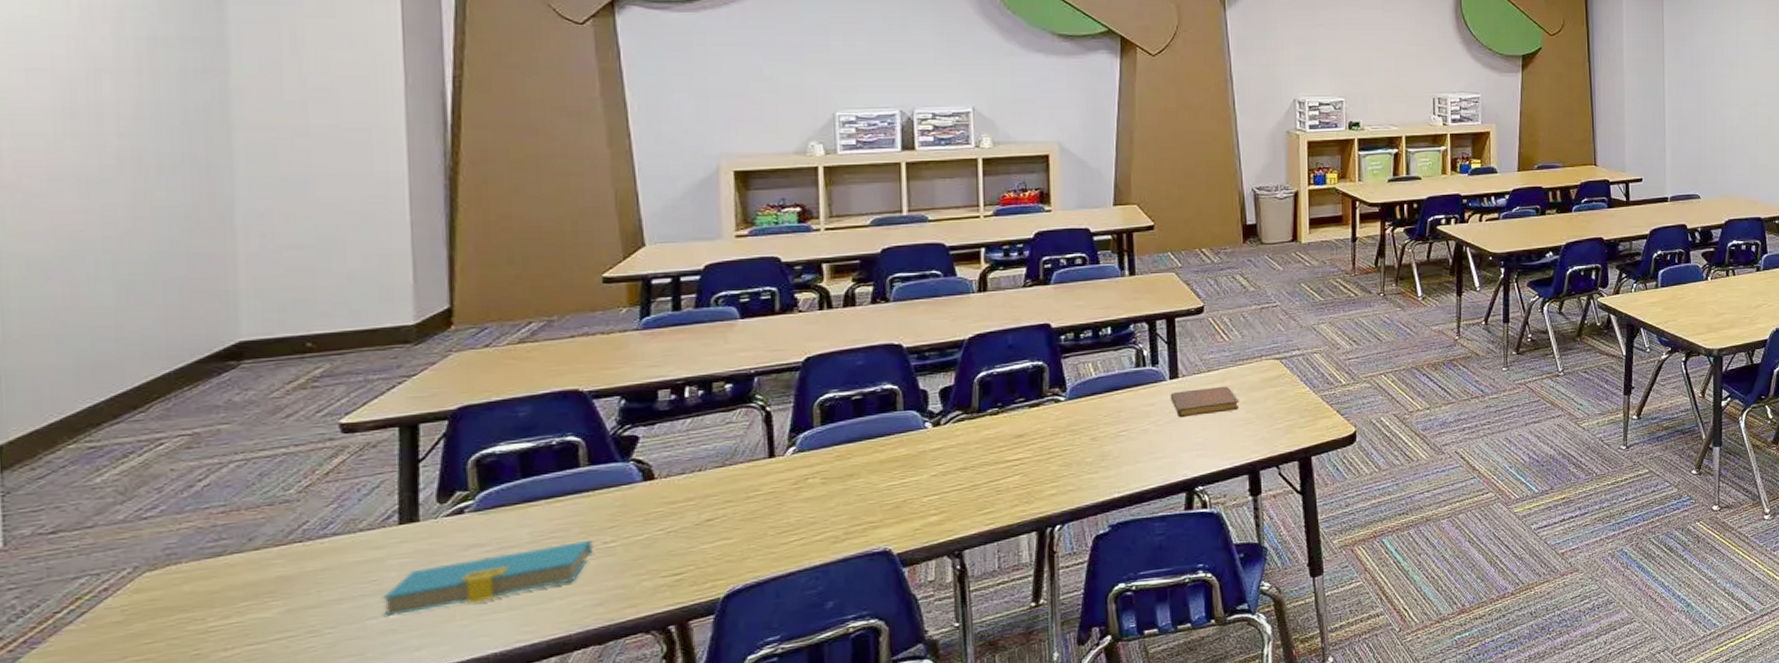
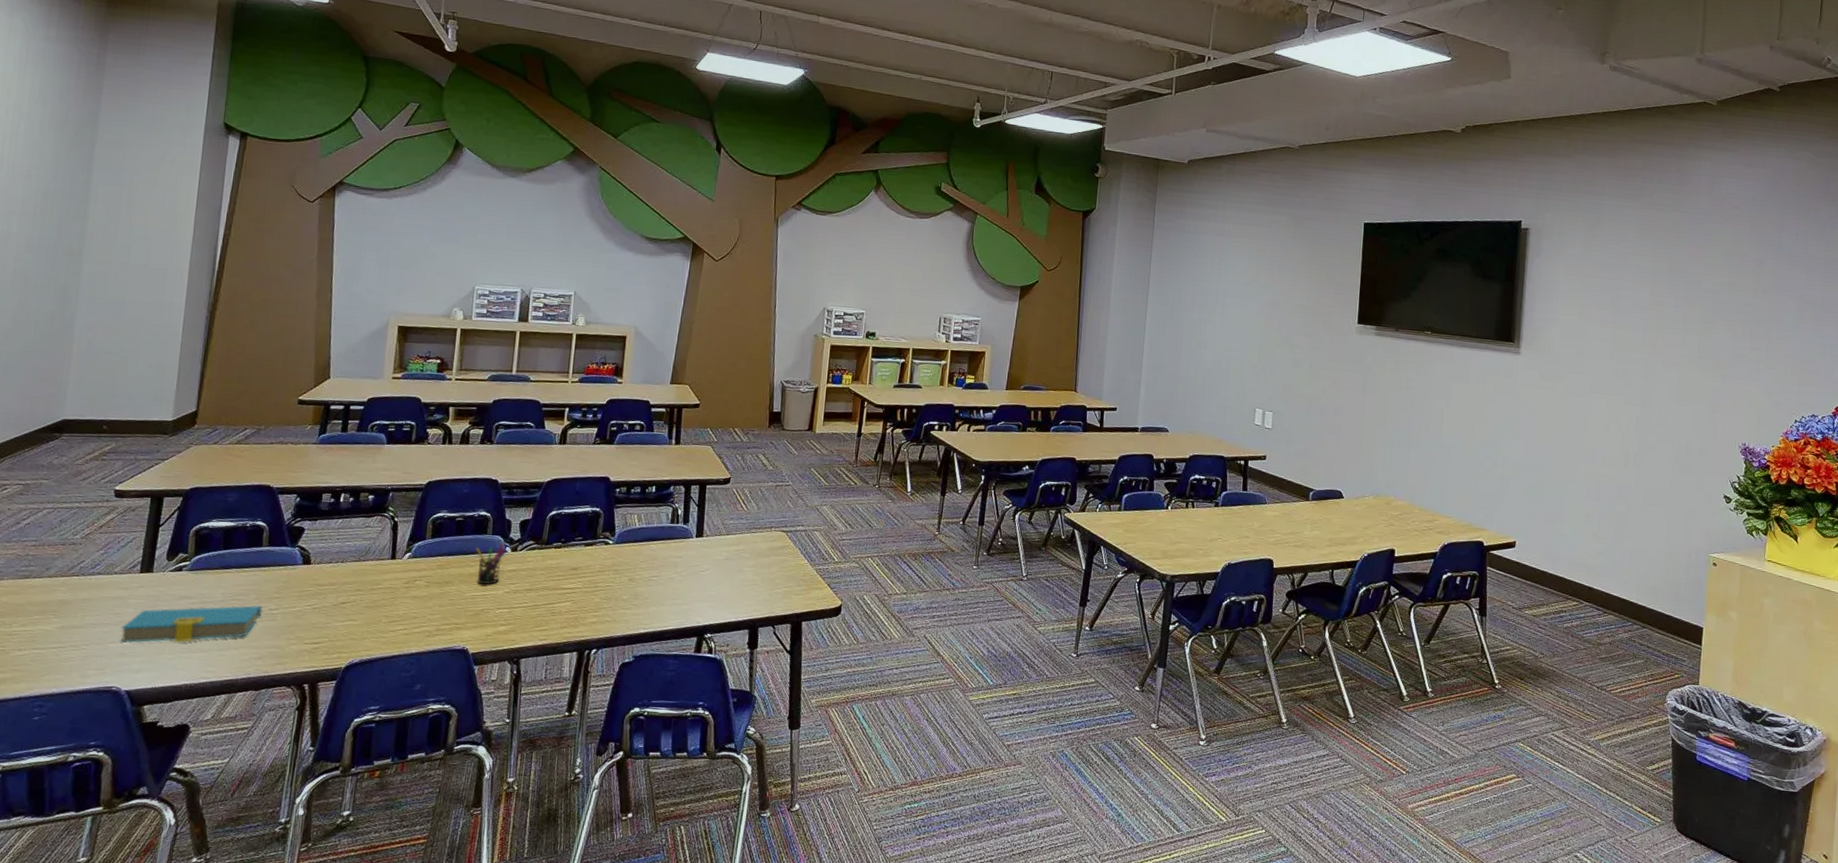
pen holder: none [885,418,927,471] -> present [476,543,507,585]
notebook: present [1170,386,1240,418] -> none [694,548,749,572]

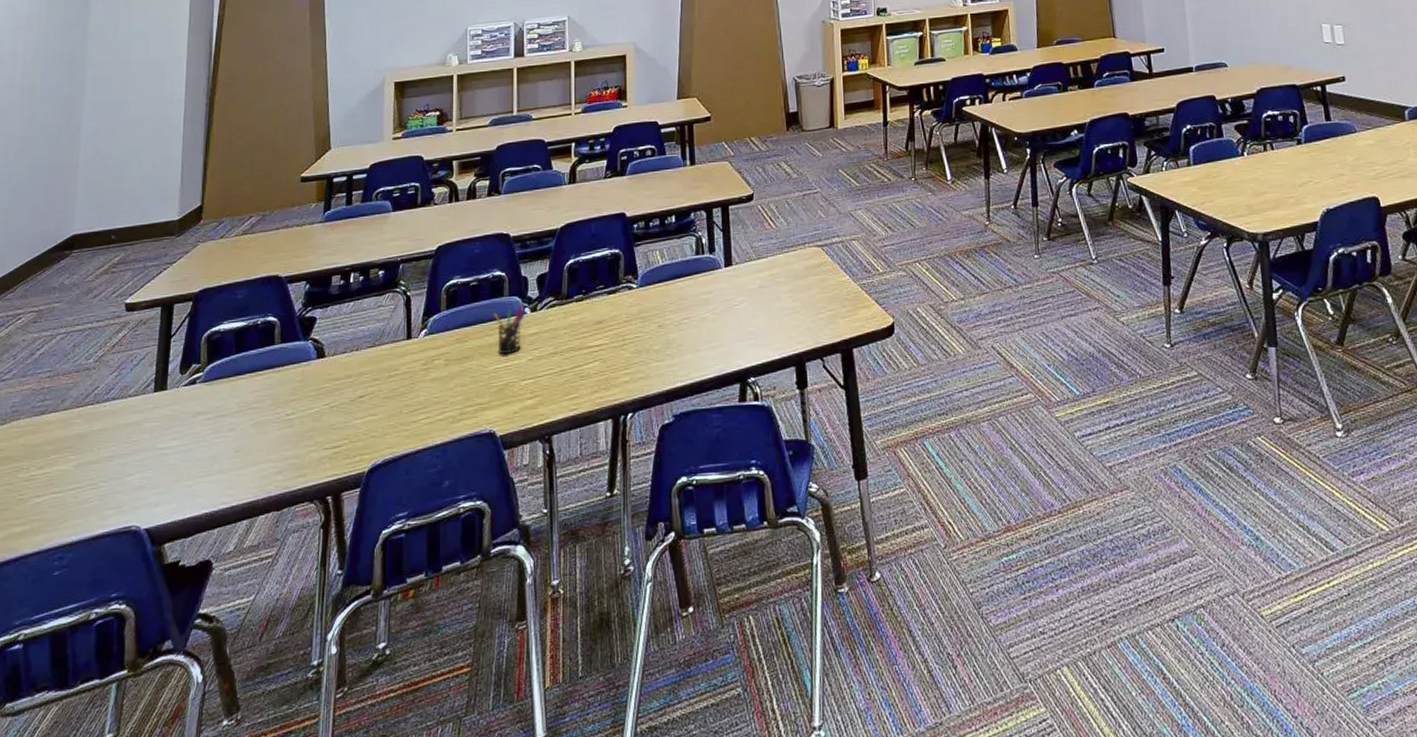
book: present [119,605,263,644] -> none [136,411,279,475]

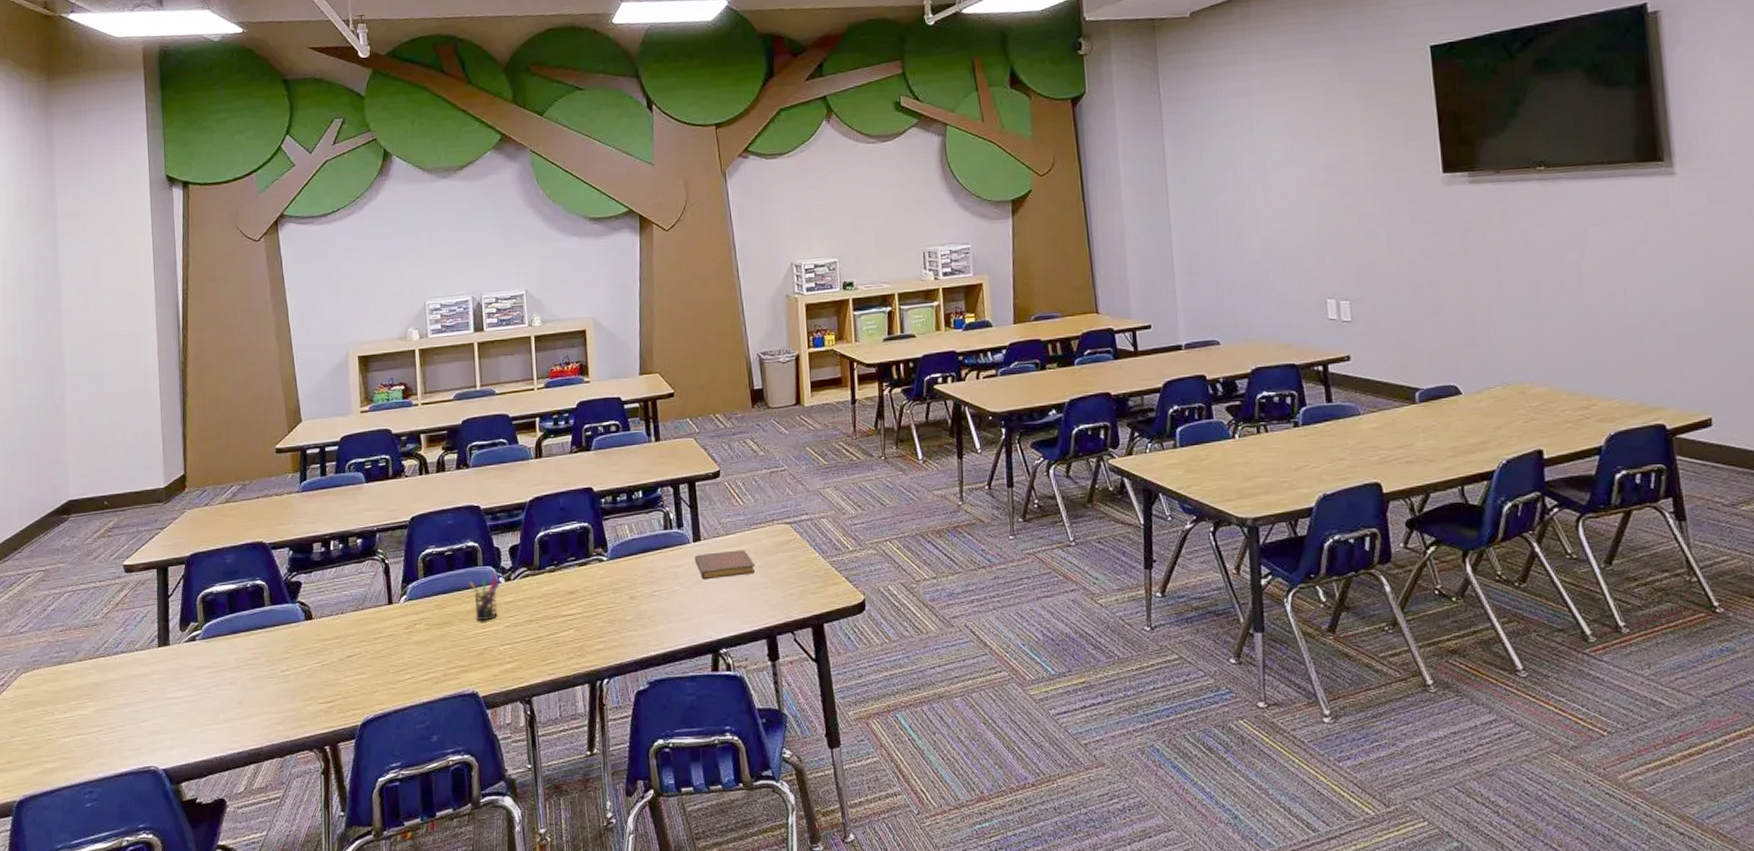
notebook: none [725,274,786,306] -> present [694,550,756,580]

